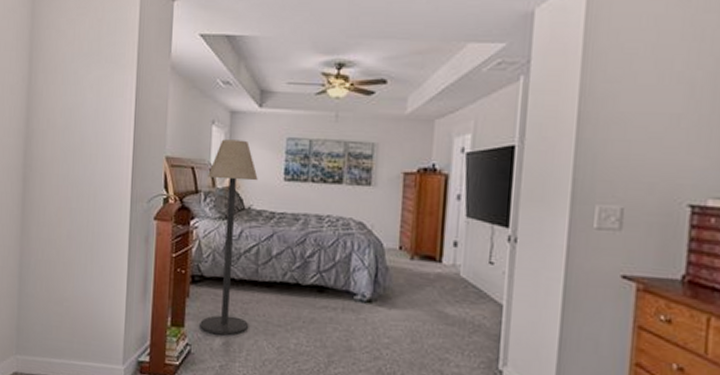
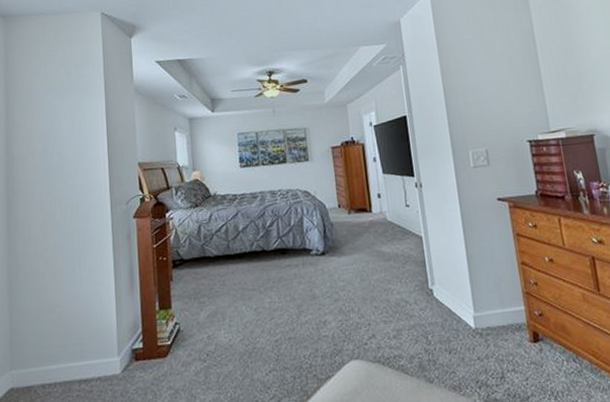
floor lamp: present [200,139,258,336] -> none [176,140,229,309]

